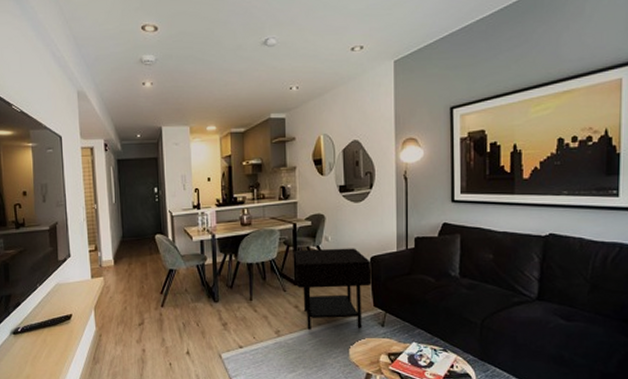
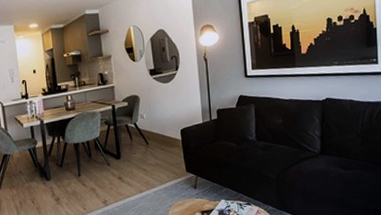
side table: present [294,248,372,330] -> none [114,122,183,197]

